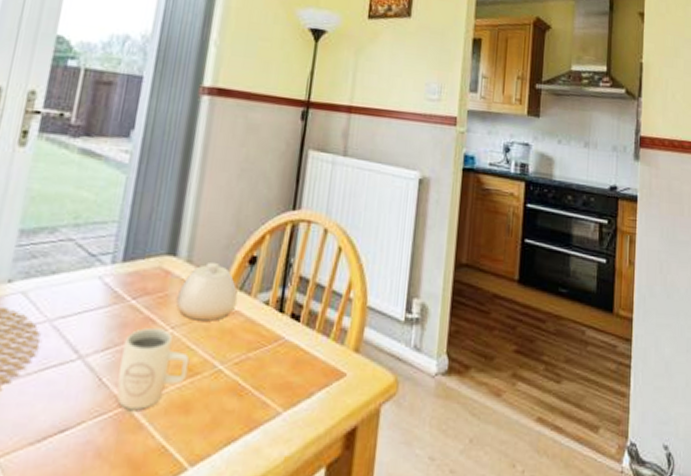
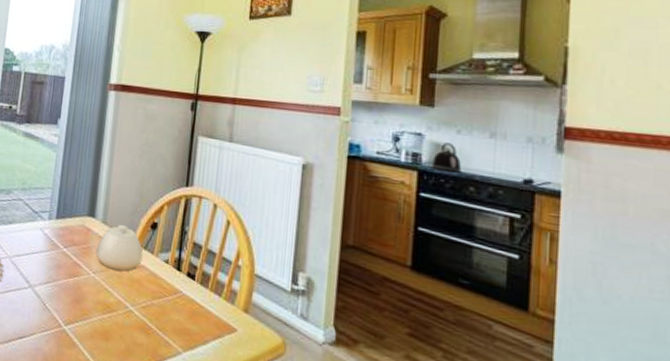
mug: present [116,327,190,409] -> none [56,270,108,332]
kettle: none [537,152,562,182] -> present [432,142,462,173]

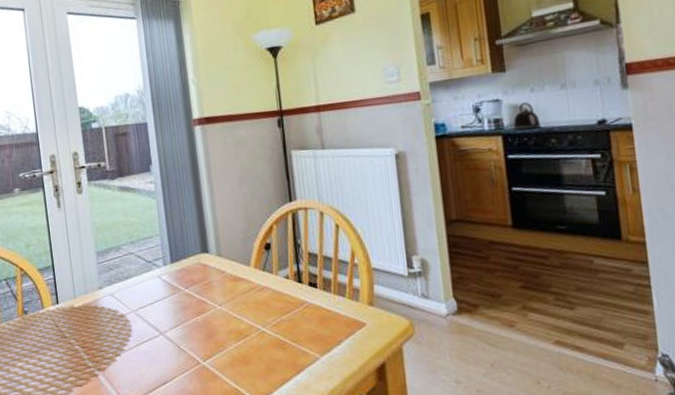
sugar bowl: present [95,224,143,272] -> none [216,252,264,298]

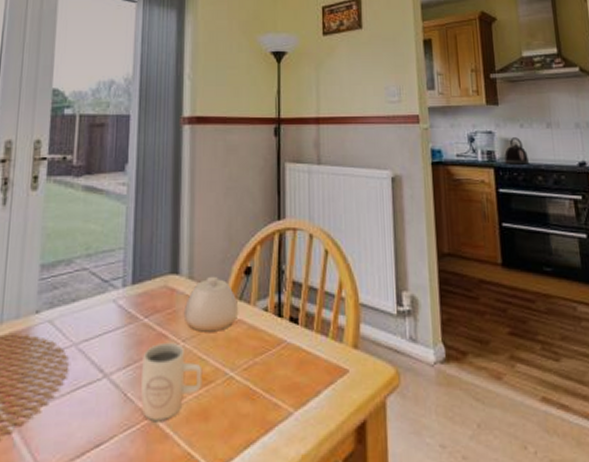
mug: none [188,306,240,365] -> present [140,342,203,421]
sugar bowl: none [216,252,264,298] -> present [183,276,239,332]

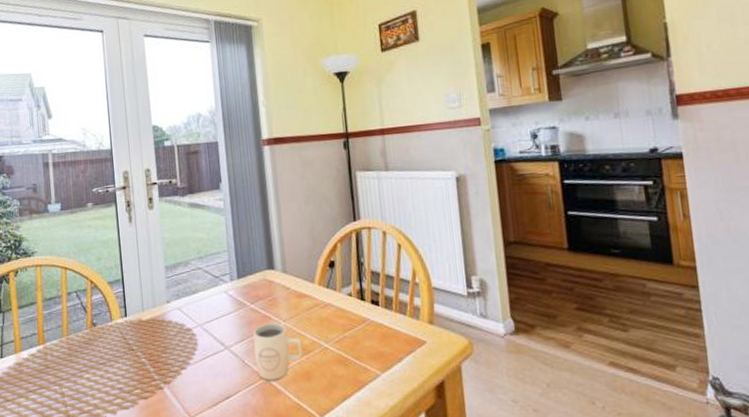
sugar bowl: present [183,276,239,332] -> none [281,269,328,314]
kettle: present [504,137,530,165] -> none [569,130,596,157]

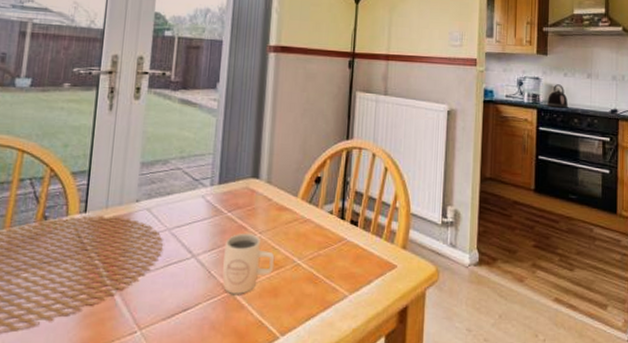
kettle: none [569,130,596,157] -> present [547,84,569,108]

